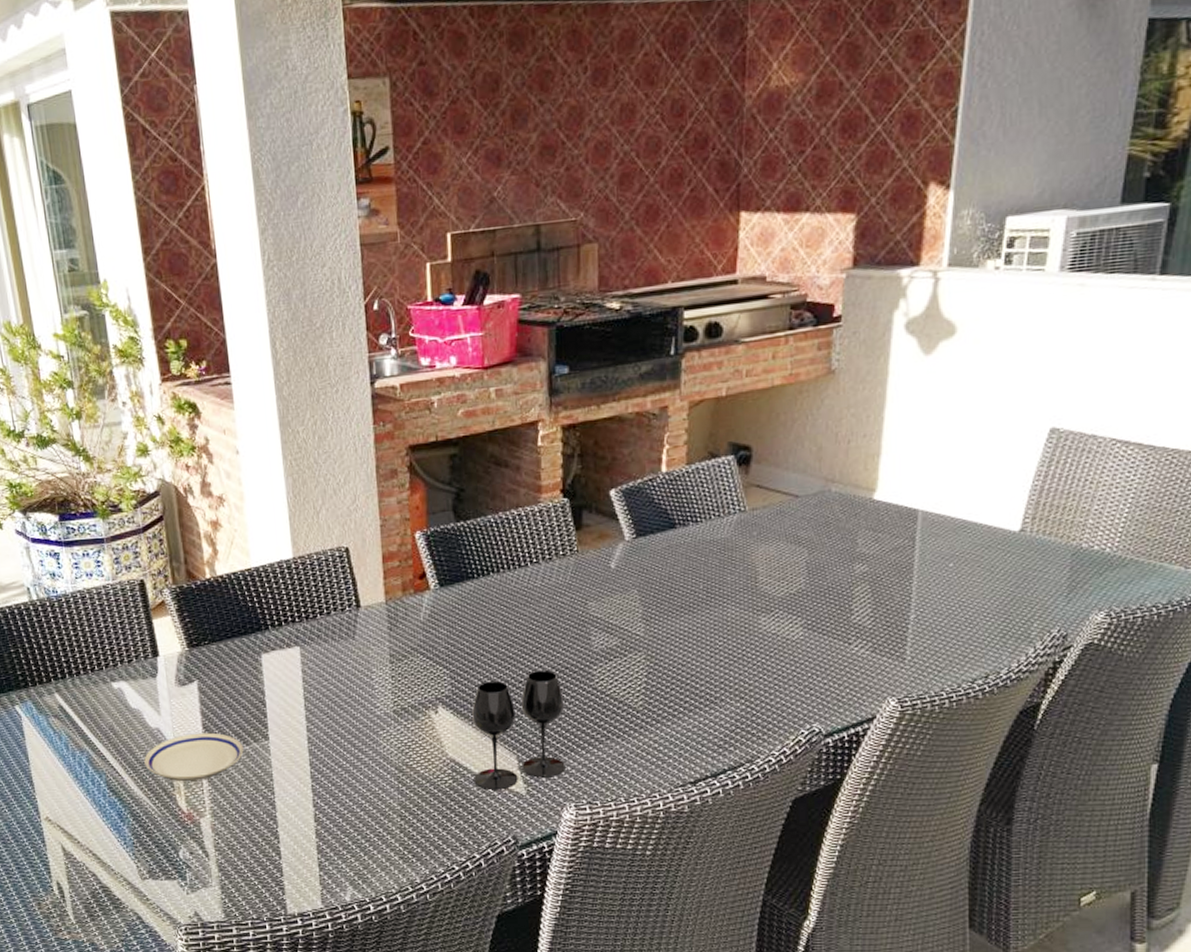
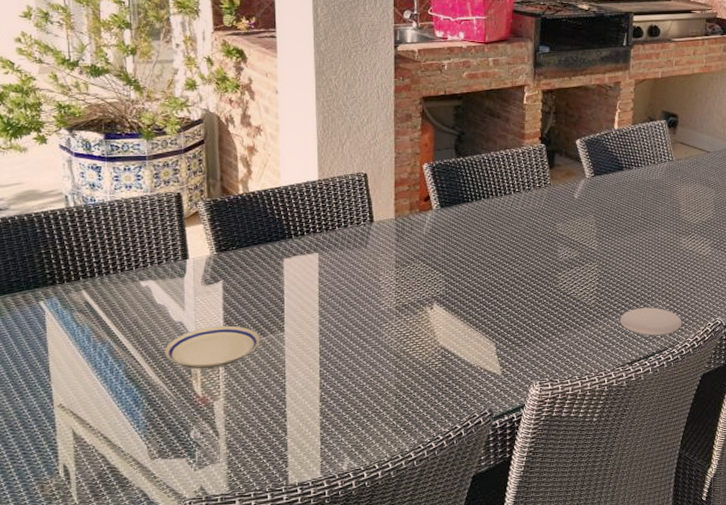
wine glass: present [472,670,566,789] -> none [459,275,535,371]
plate: none [678,710,764,748] -> present [620,307,682,336]

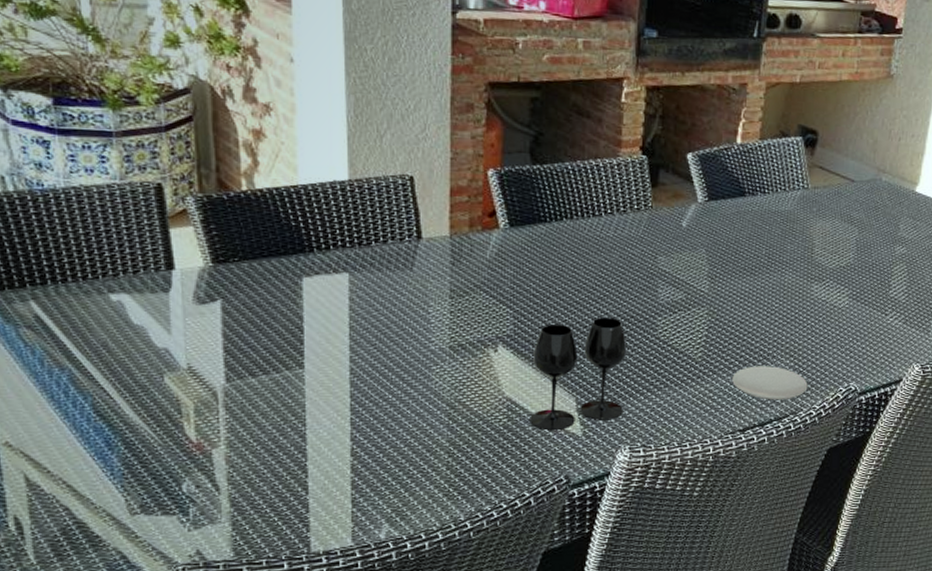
plate: present [165,325,260,369] -> none [145,356,272,408]
wine glass: none [459,275,535,371] -> present [530,317,627,430]

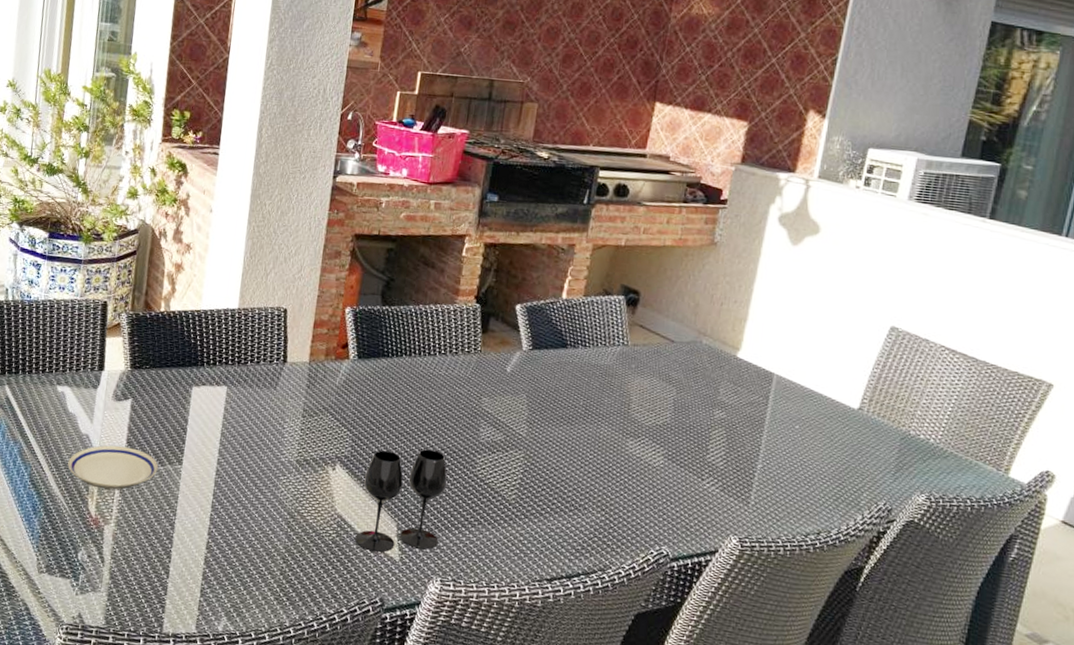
plate: none [145,356,272,408] -> present [67,445,158,490]
plate: present [732,366,808,401] -> none [543,515,618,555]

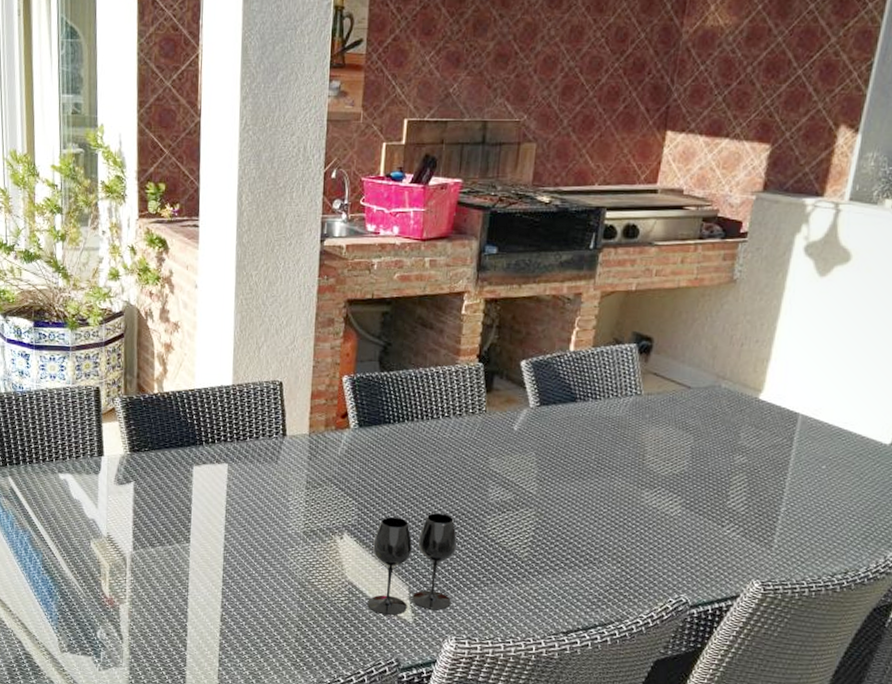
plate: present [67,445,158,490] -> none [78,528,166,571]

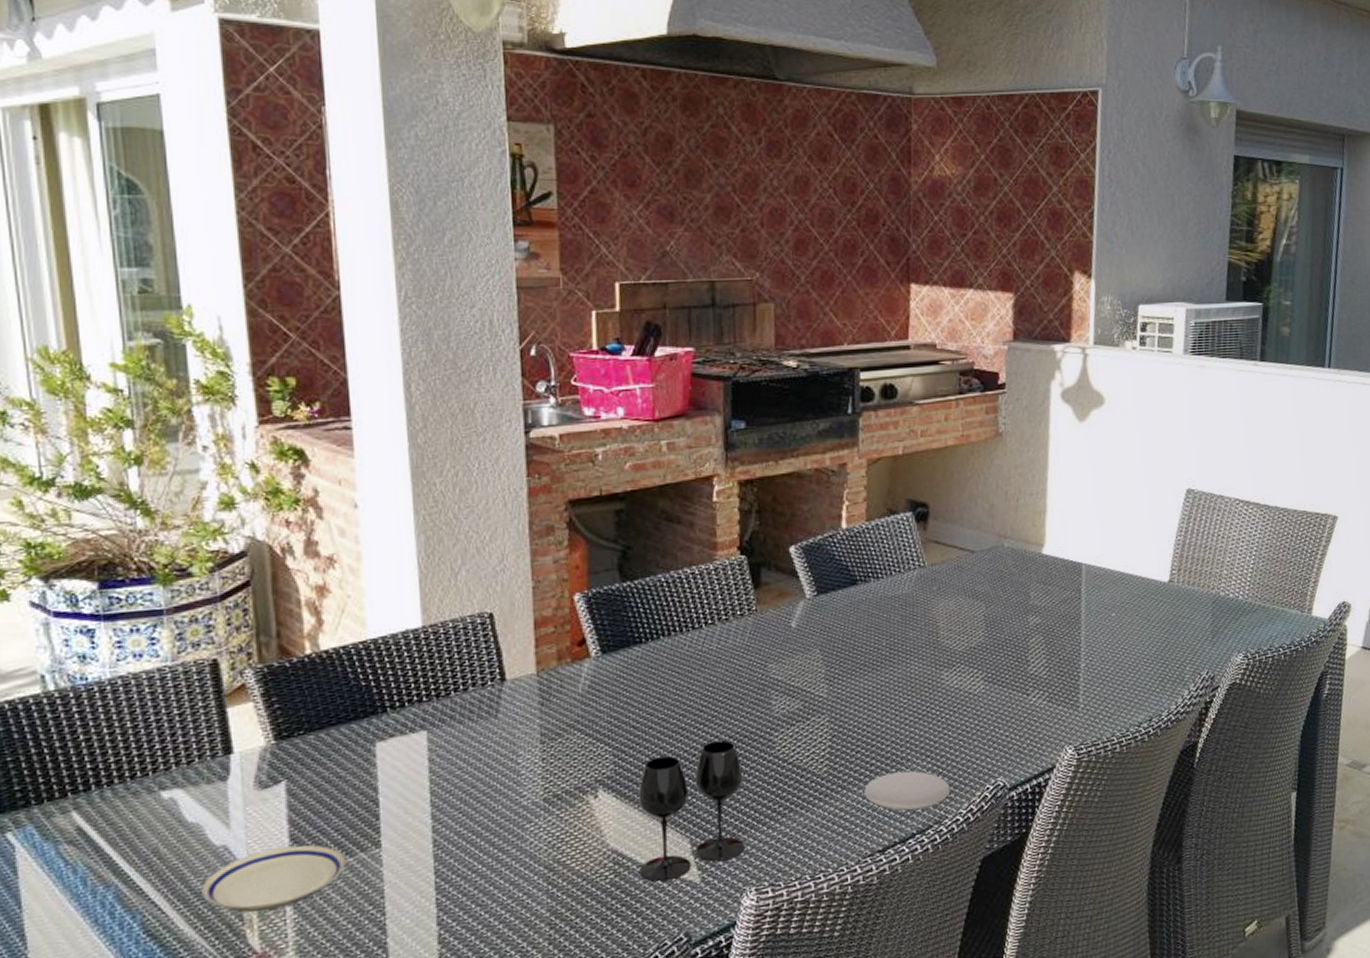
plate: none [78,528,166,571] -> present [202,844,346,912]
plate: none [557,569,635,607] -> present [864,770,951,811]

